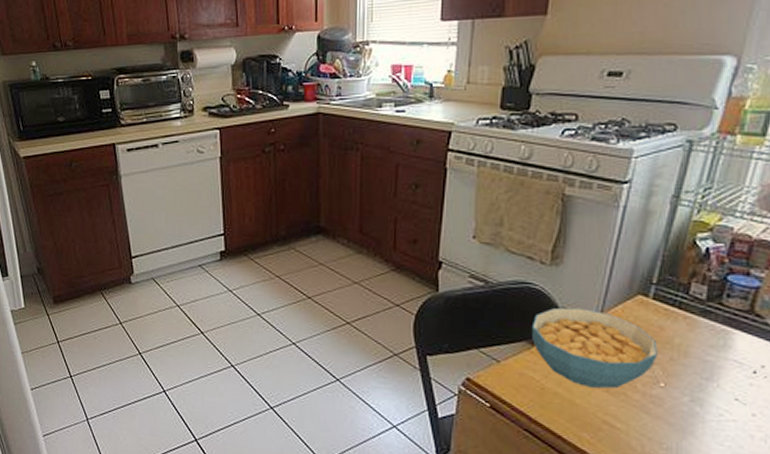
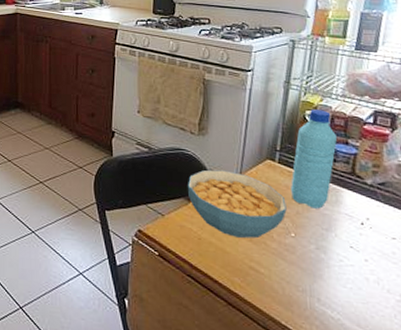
water bottle: none [666,231,735,354] -> present [291,109,337,209]

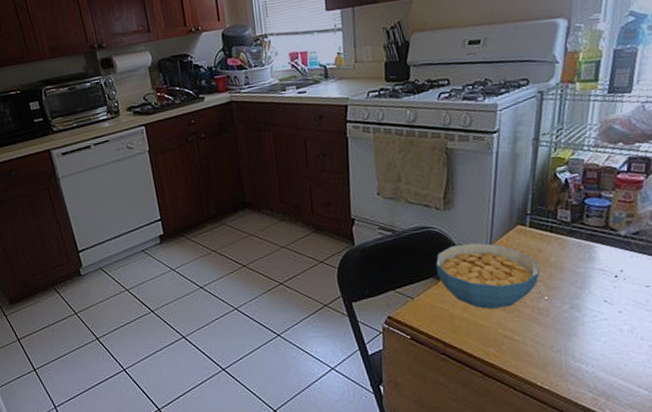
water bottle: present [291,109,337,209] -> none [543,164,590,269]

